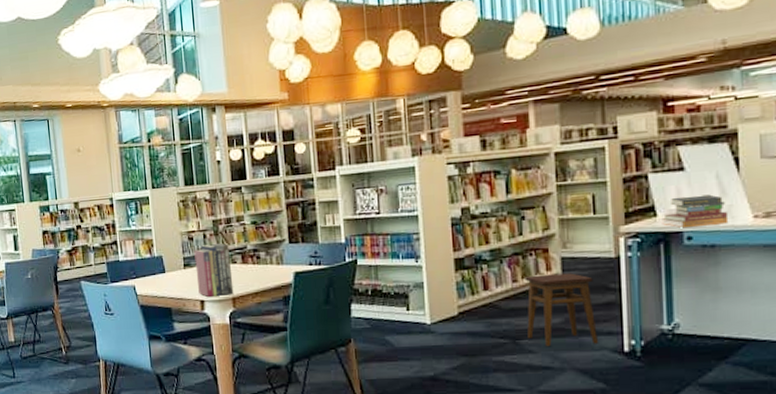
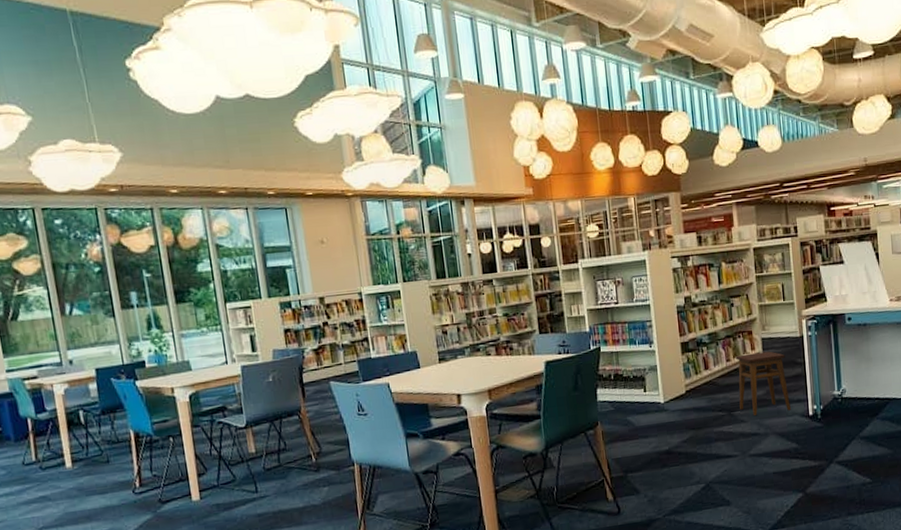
books: present [194,243,234,298] -> none [449,336,489,391]
books: present [662,194,729,229] -> none [830,283,874,311]

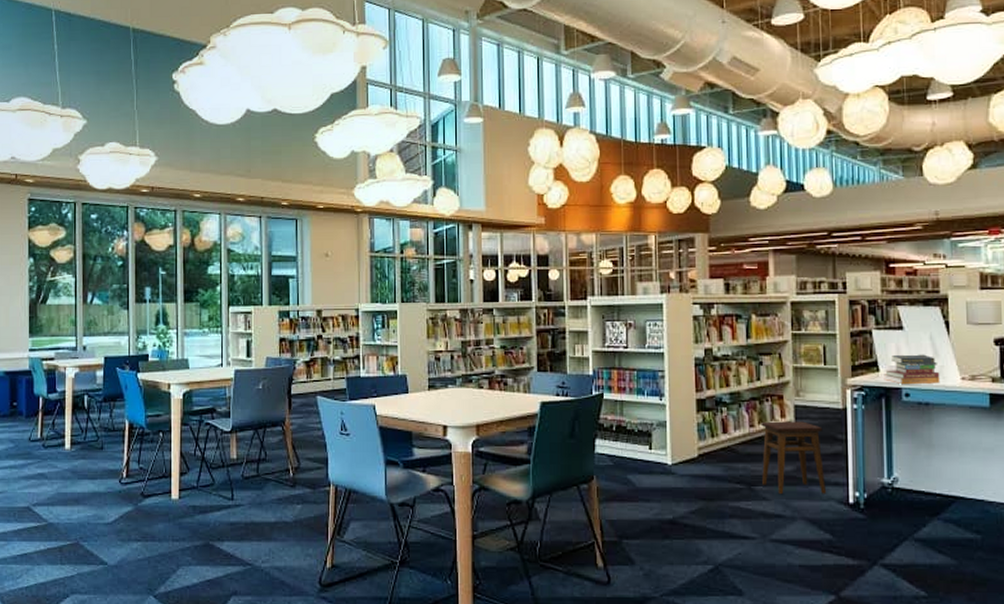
books: none [830,283,874,311] -> present [883,354,941,385]

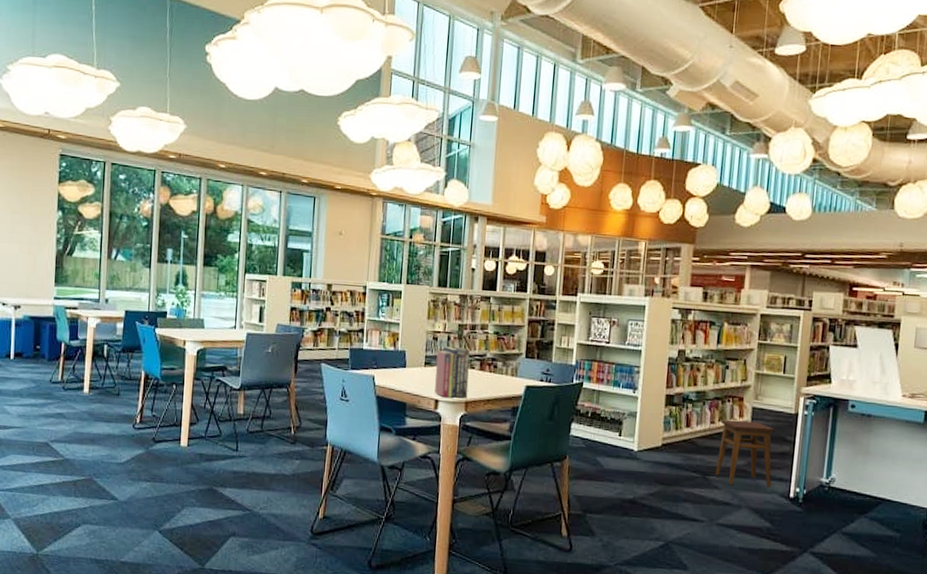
books: none [440,365,478,423] -> present [434,346,470,398]
books: present [883,354,941,385] -> none [834,369,885,399]

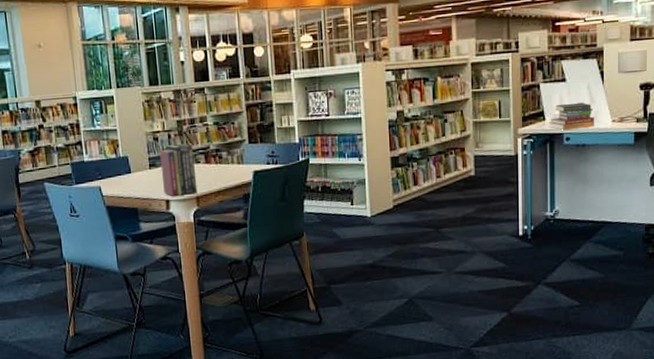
stool: present [716,419,775,488] -> none [446,169,500,233]
books: none [834,369,885,399] -> present [549,102,595,131]

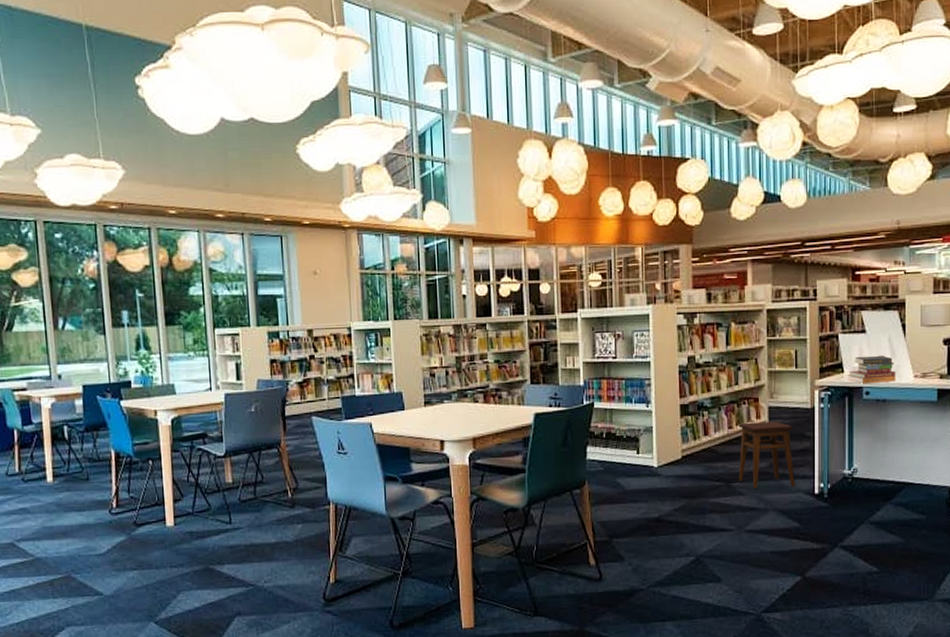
books: present [159,143,198,197] -> none [436,380,474,438]
stool: none [446,169,500,233] -> present [739,421,795,489]

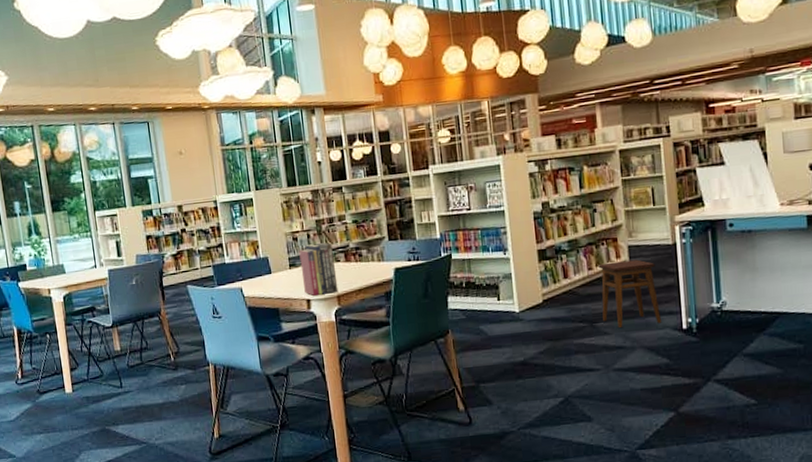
books: none [436,380,474,438] -> present [299,242,338,297]
books: present [847,355,896,384] -> none [708,186,761,216]

